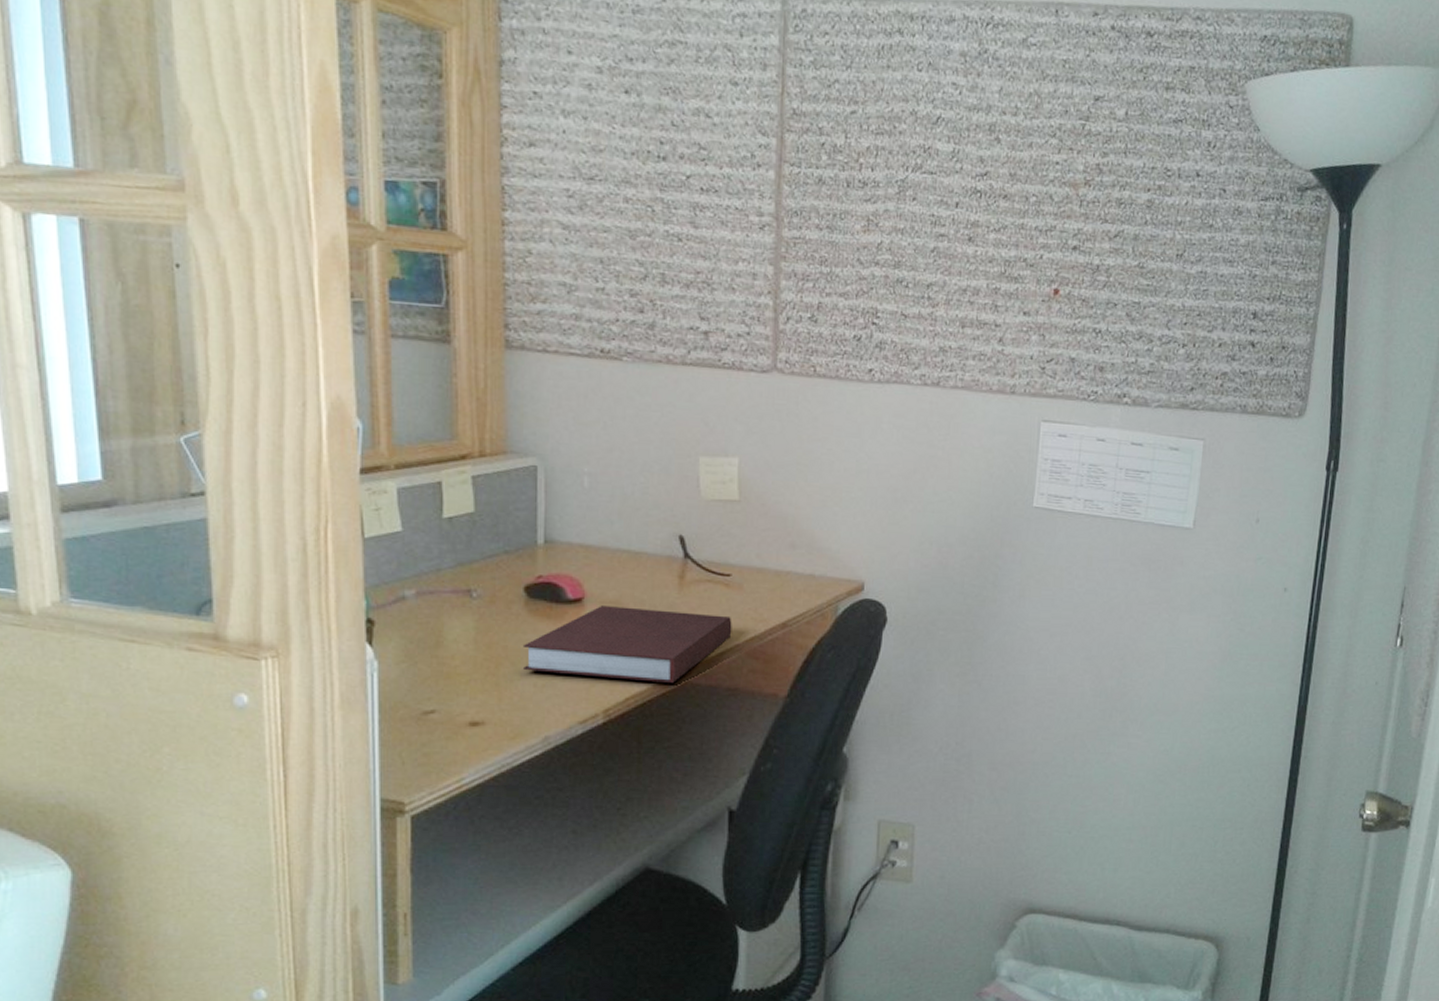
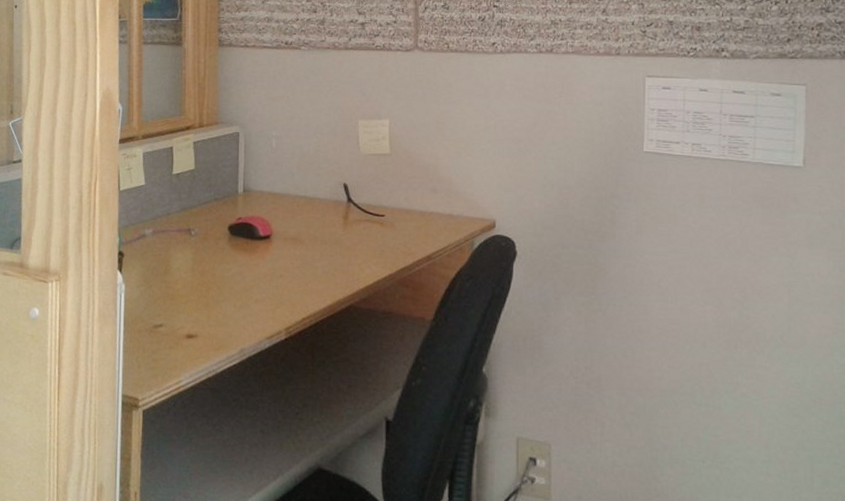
notebook: present [522,606,732,683] -> none [226,241,386,306]

